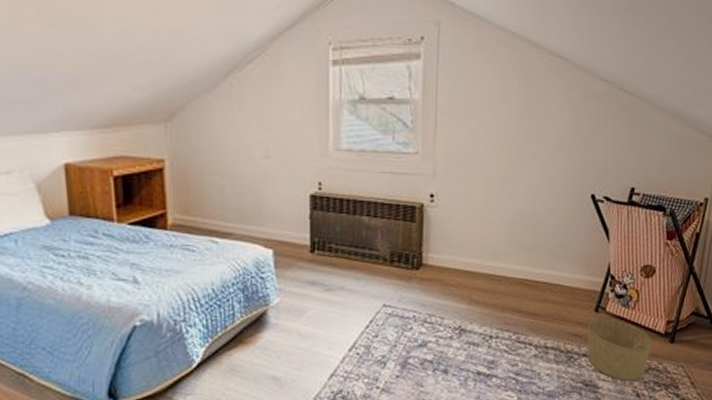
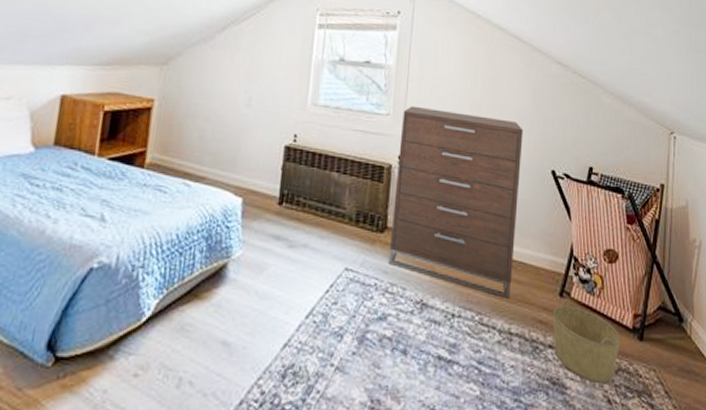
dresser: none [425,141,562,319] -> present [388,105,524,300]

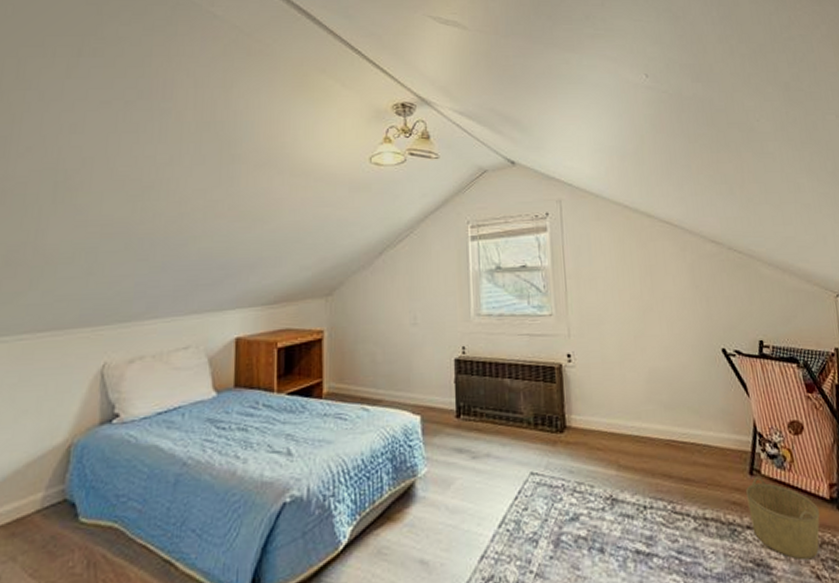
dresser: present [388,105,524,300] -> none [565,303,700,485]

